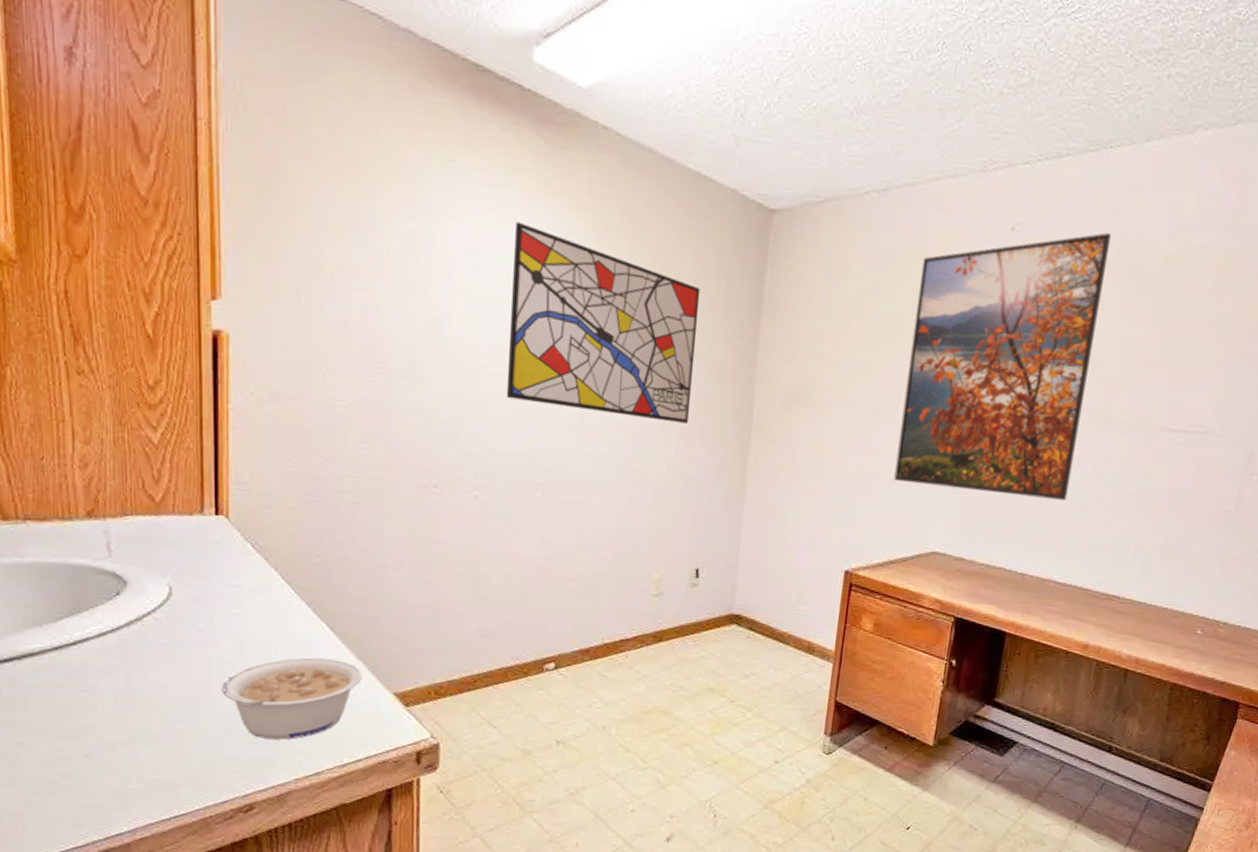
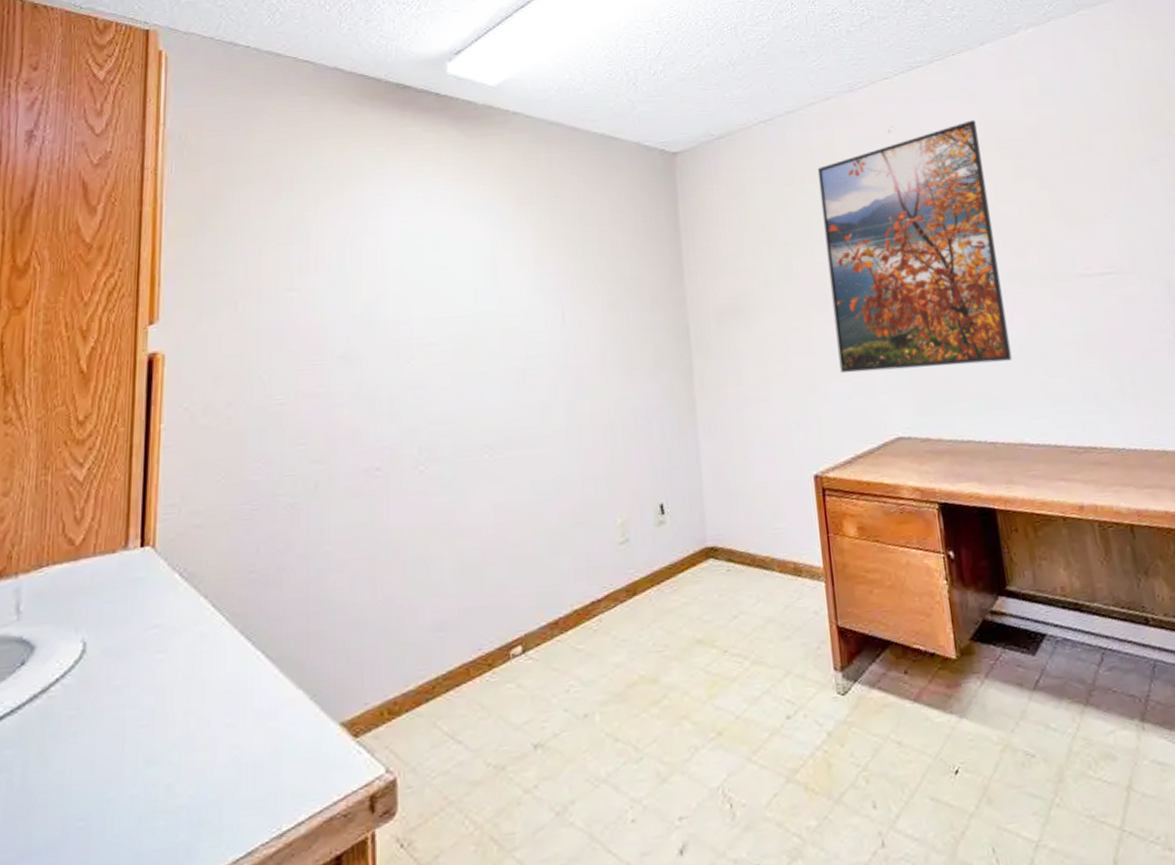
legume: present [221,657,363,740] -> none [136,693,304,819]
wall art: present [506,221,701,424] -> none [442,202,628,365]

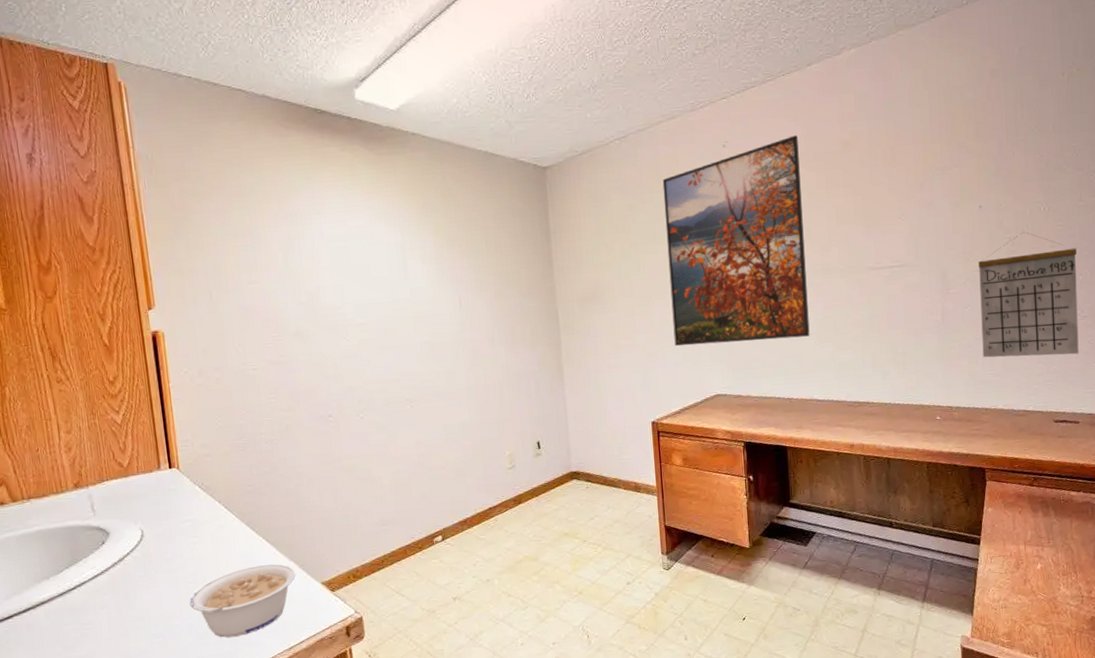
legume: none [136,693,304,819] -> present [189,564,296,638]

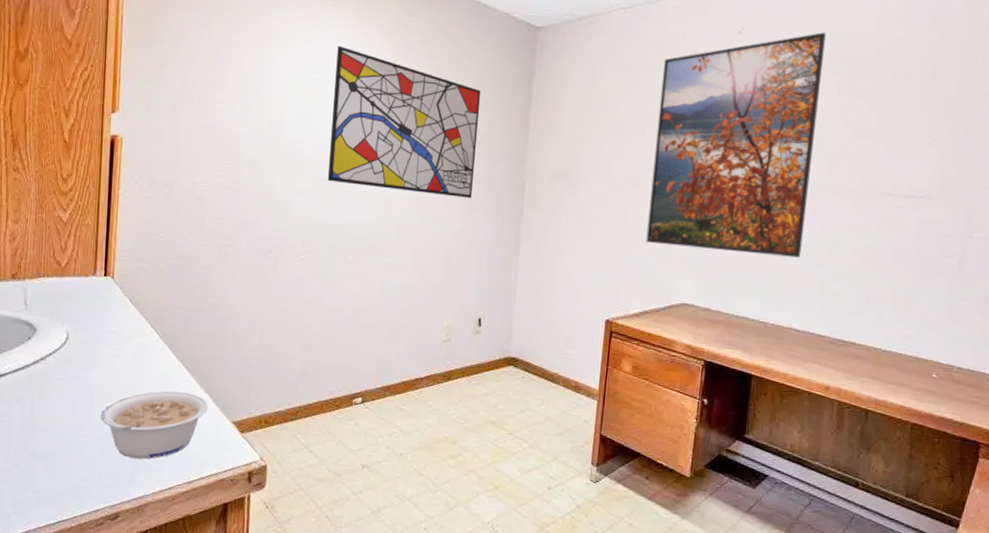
wall art: none [360,211,511,340] -> present [327,45,481,198]

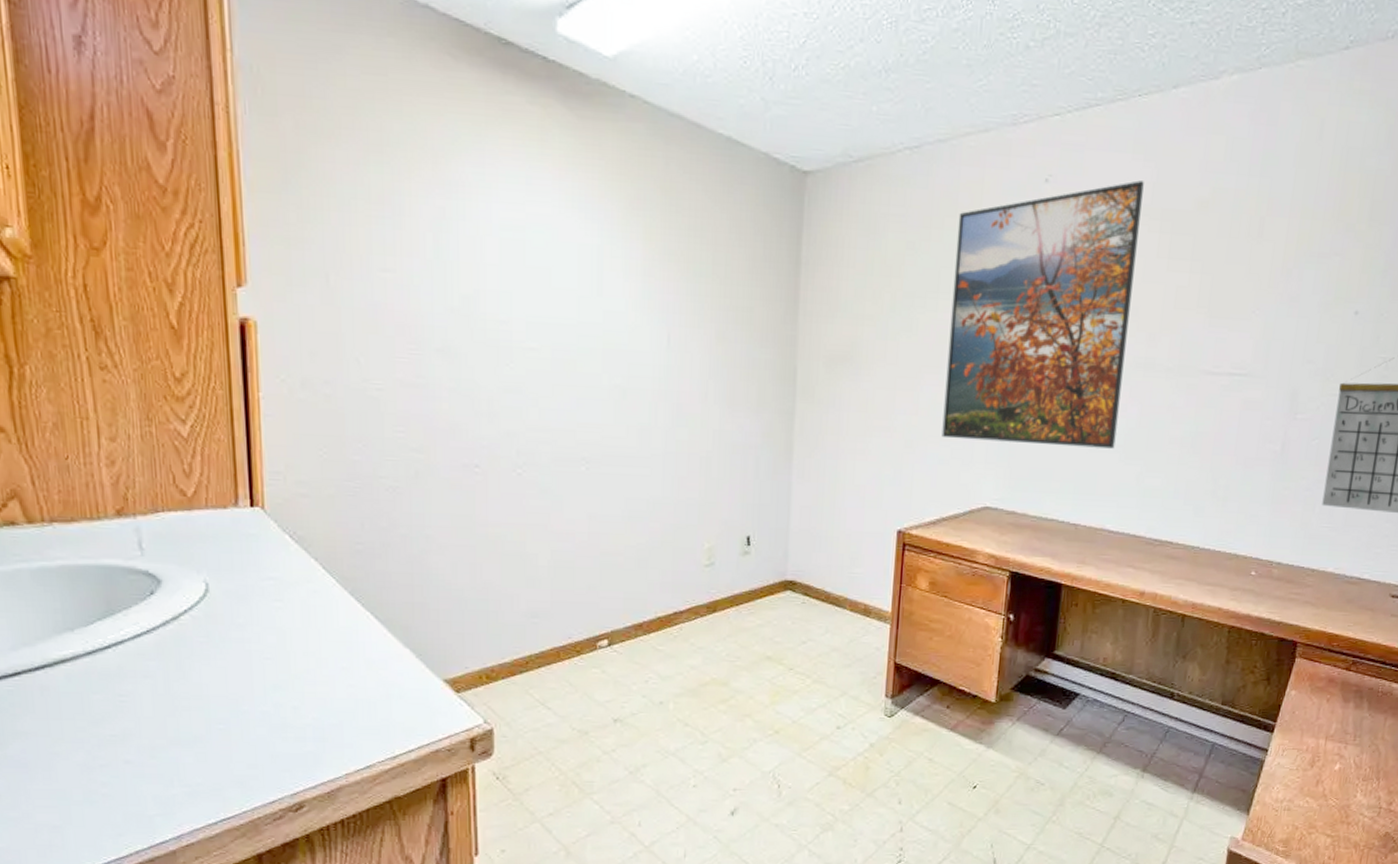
legume: present [100,391,209,459] -> none [264,648,411,734]
wall art: present [327,45,481,198] -> none [545,194,738,390]

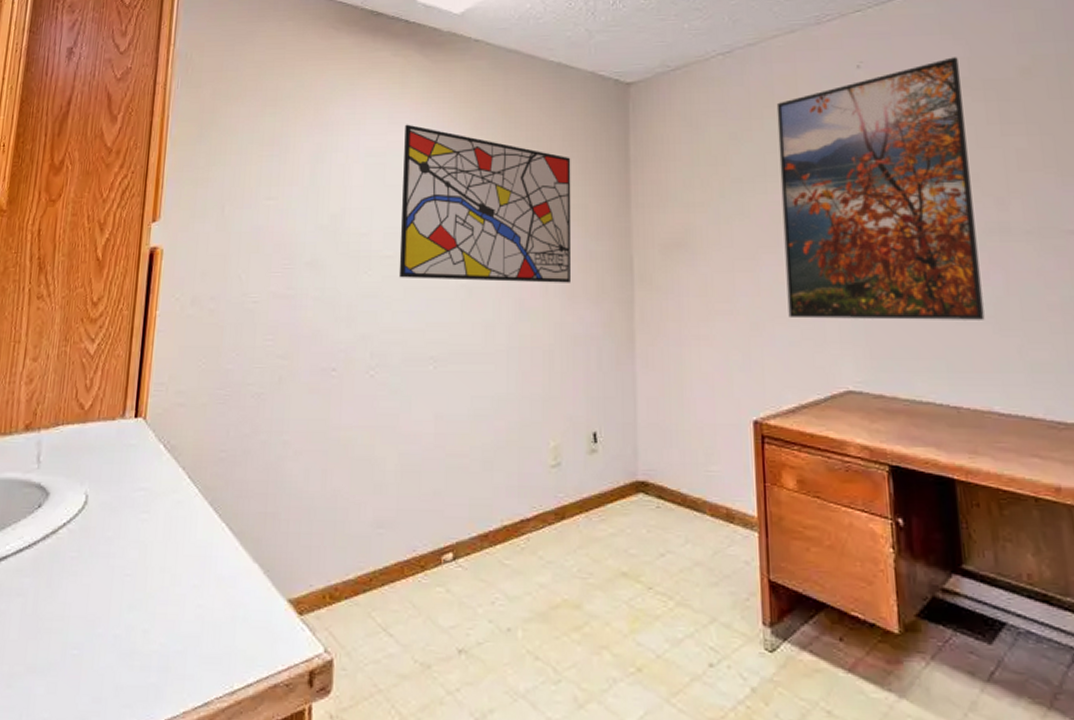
wall art: none [545,194,738,390] -> present [398,124,572,283]

